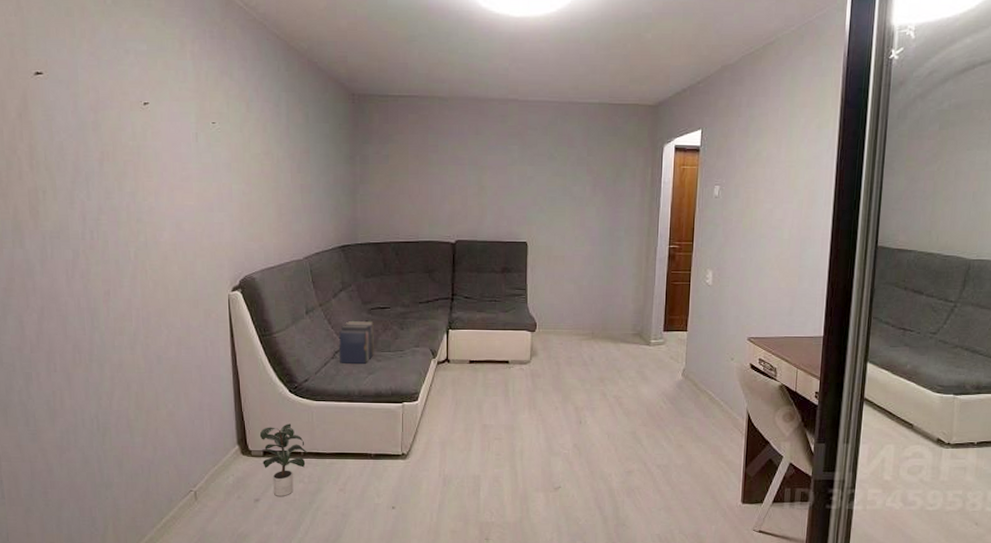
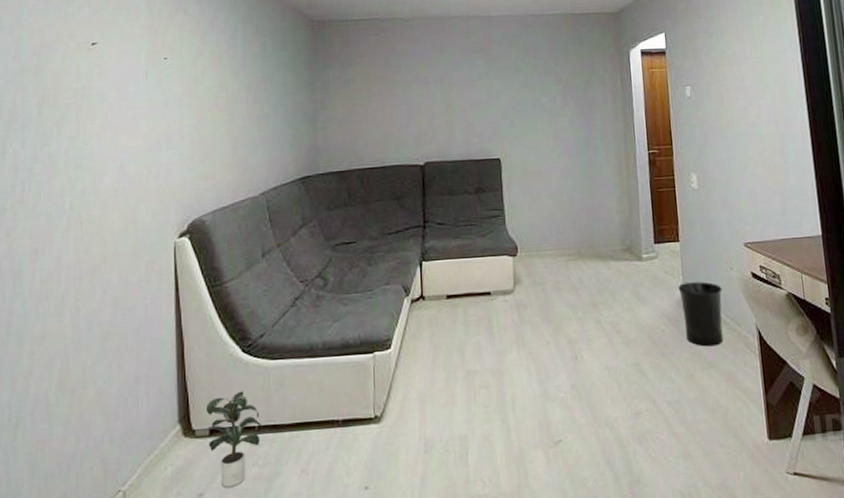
books: present [338,321,374,364] -> none [298,260,339,312]
waste bin: none [680,368,721,424] -> present [678,282,723,347]

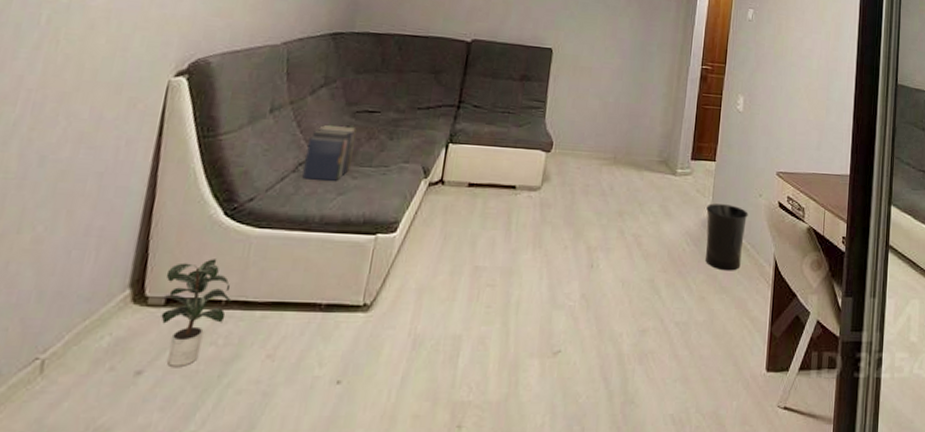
books: none [298,260,339,312] -> present [302,125,356,181]

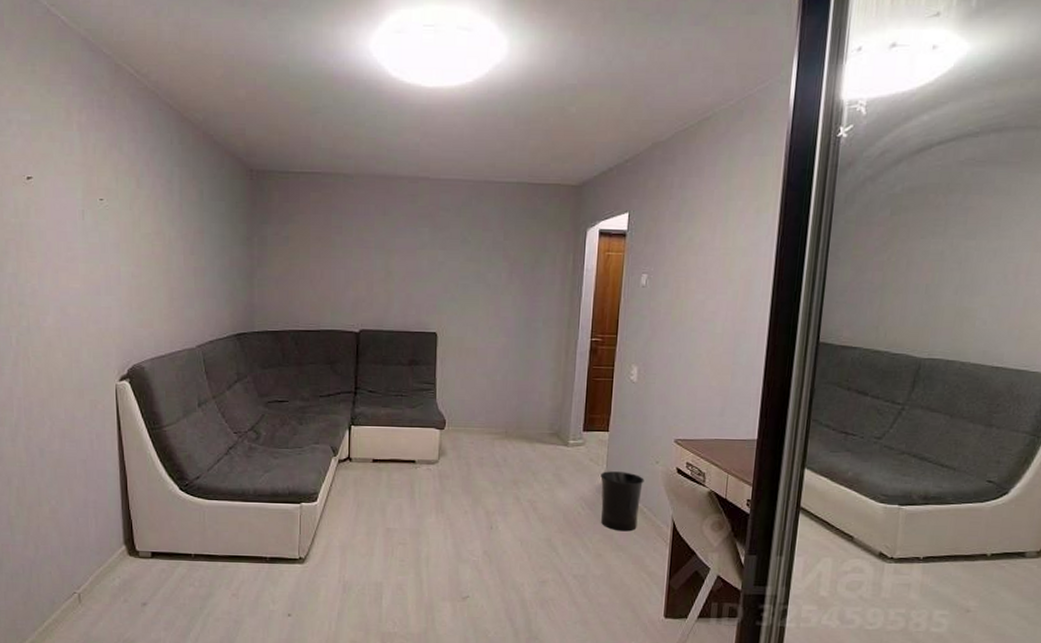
potted plant: present [161,259,232,368] -> none [147,523,199,602]
books: present [302,125,356,181] -> none [232,415,271,461]

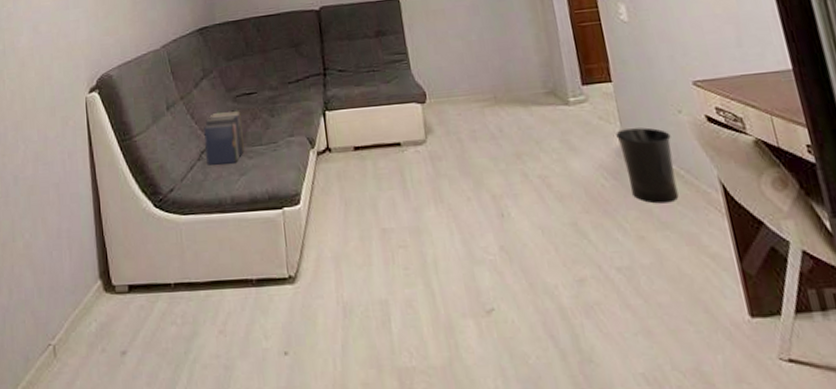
books: none [232,415,271,461] -> present [203,111,244,165]

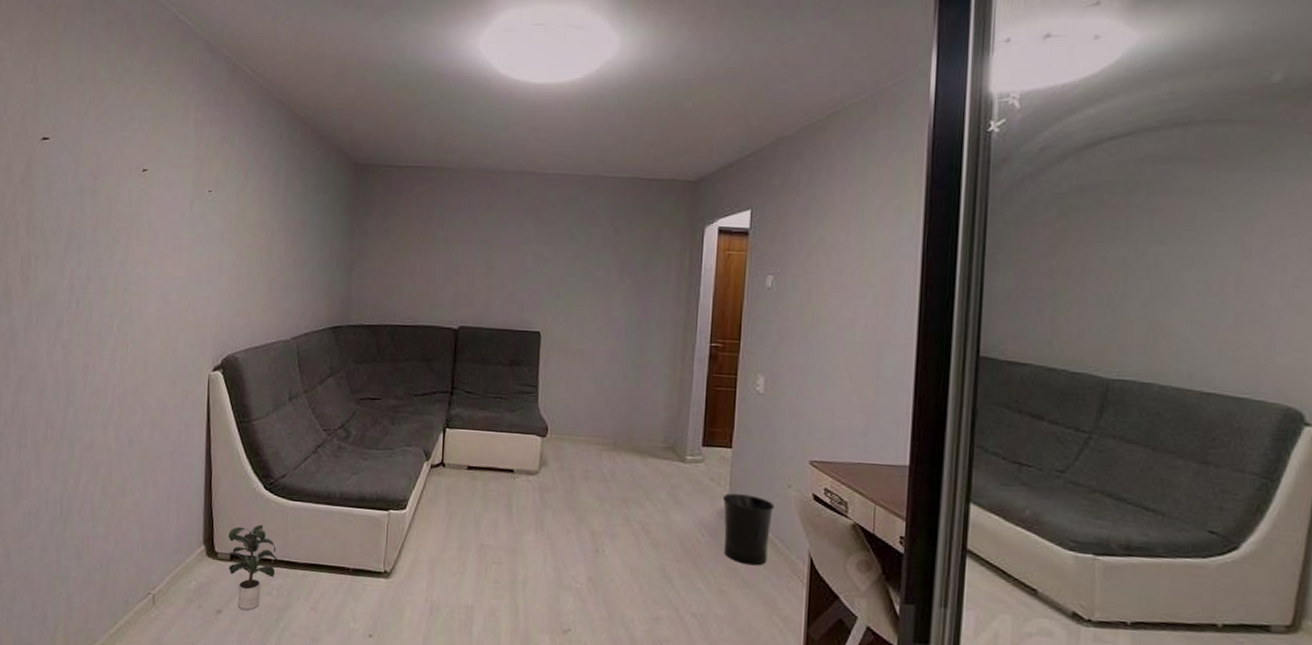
potted plant: none [123,247,179,347] -> present [228,524,279,611]
books: present [203,111,244,165] -> none [321,412,362,462]

